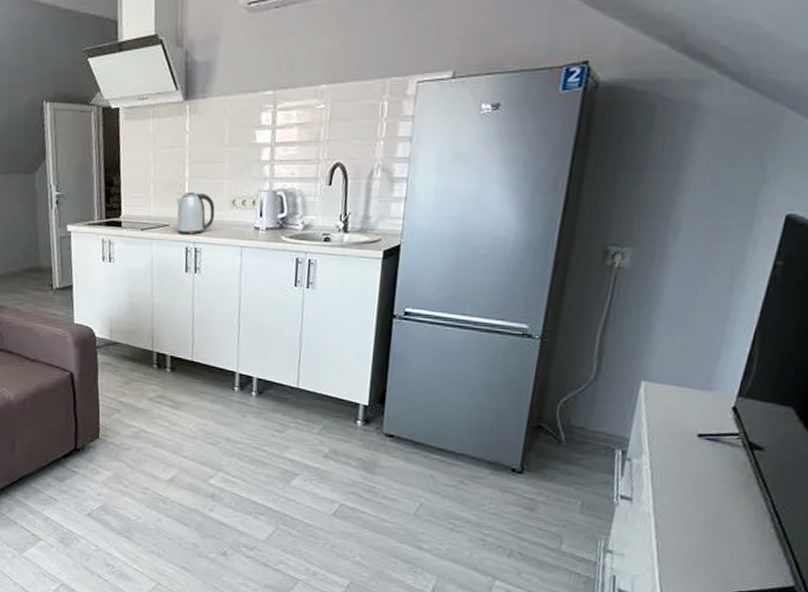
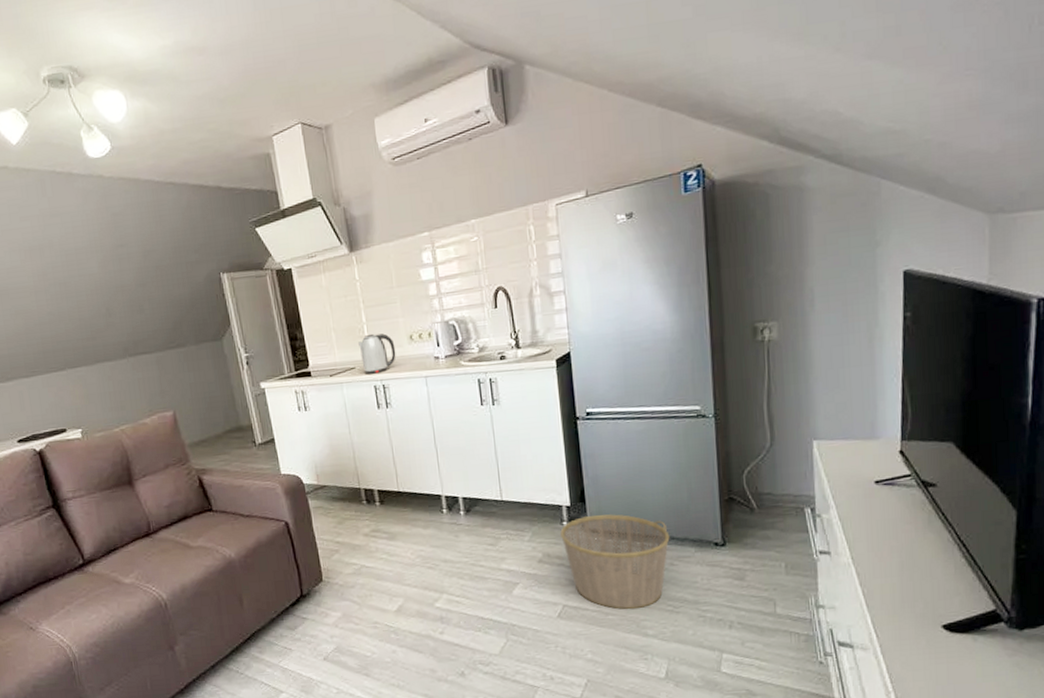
basket: none [352,419,466,521] -> present [560,514,670,609]

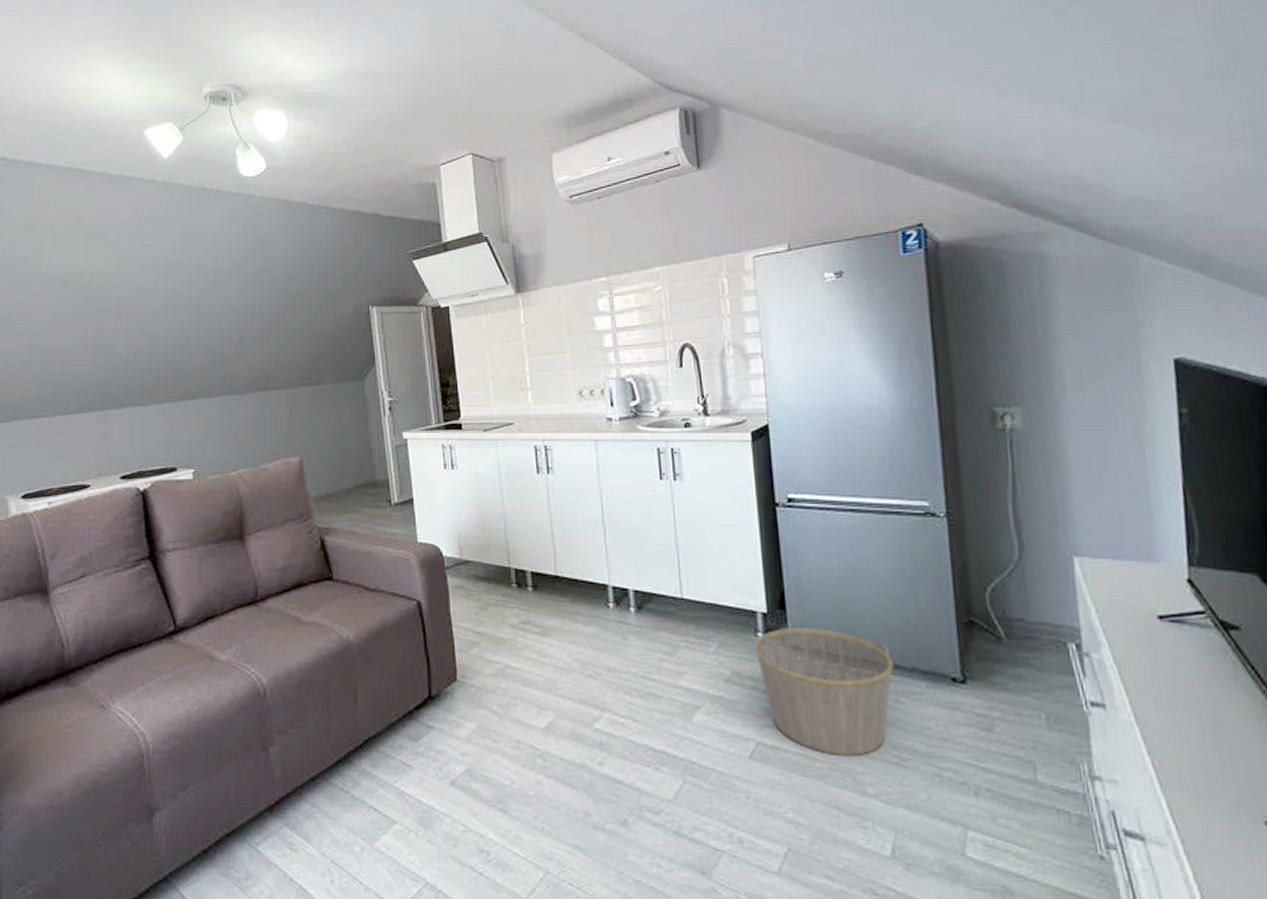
kettle: present [358,333,396,375] -> none [519,385,562,434]

